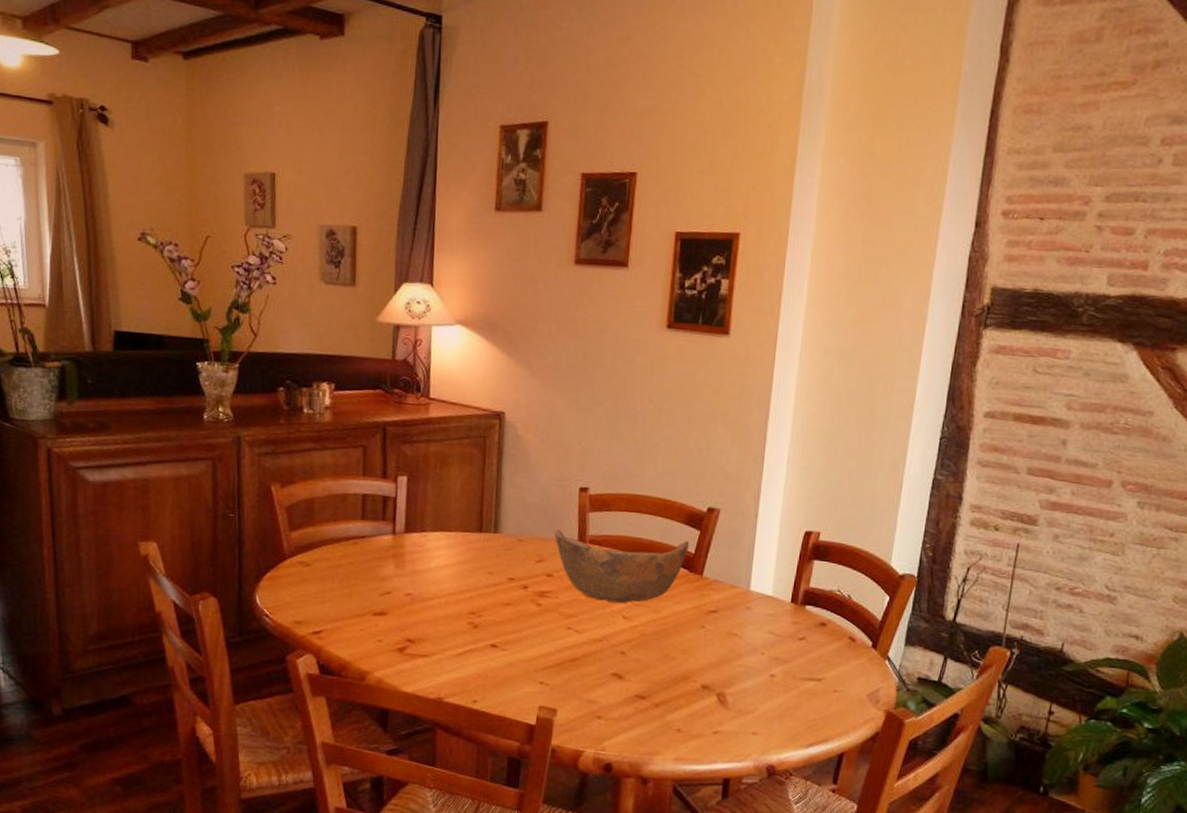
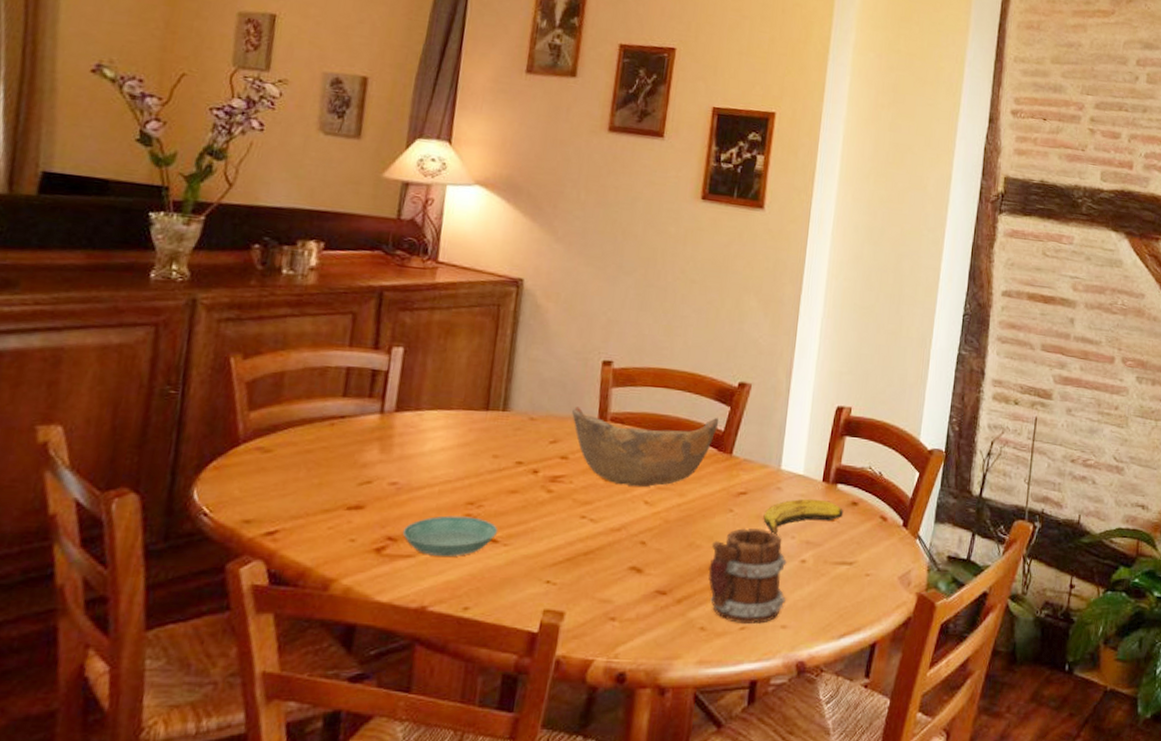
saucer: none [418,623,497,658] -> present [402,515,499,556]
mug: none [682,643,757,730] -> present [708,528,787,625]
banana: none [733,618,812,651] -> present [763,498,843,535]

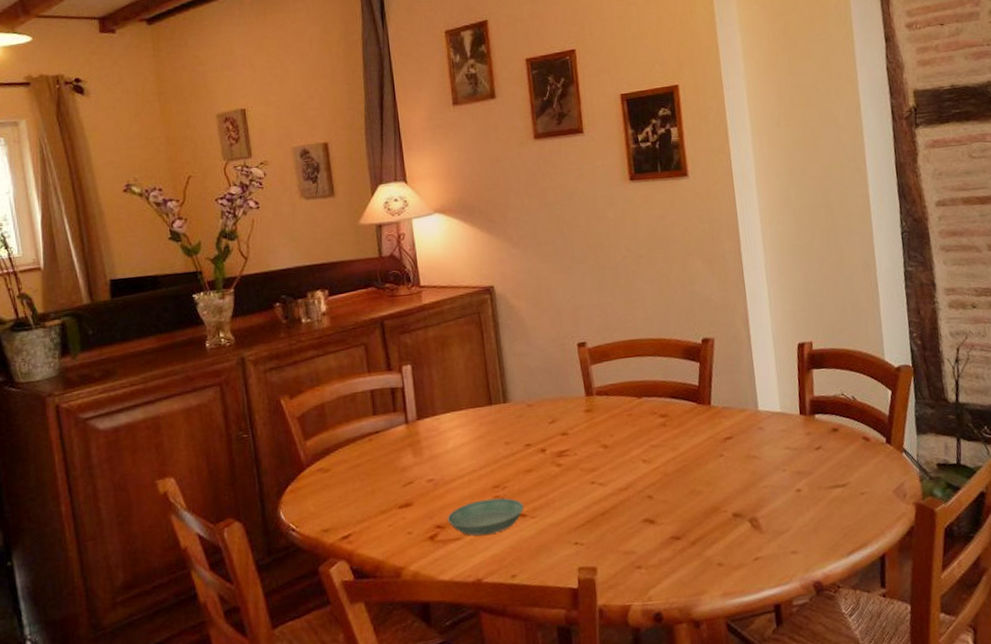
bowl: present [572,406,719,488] -> none [562,375,693,450]
mug: present [708,528,787,625] -> none [710,466,790,556]
banana: present [763,498,843,535] -> none [752,431,826,471]

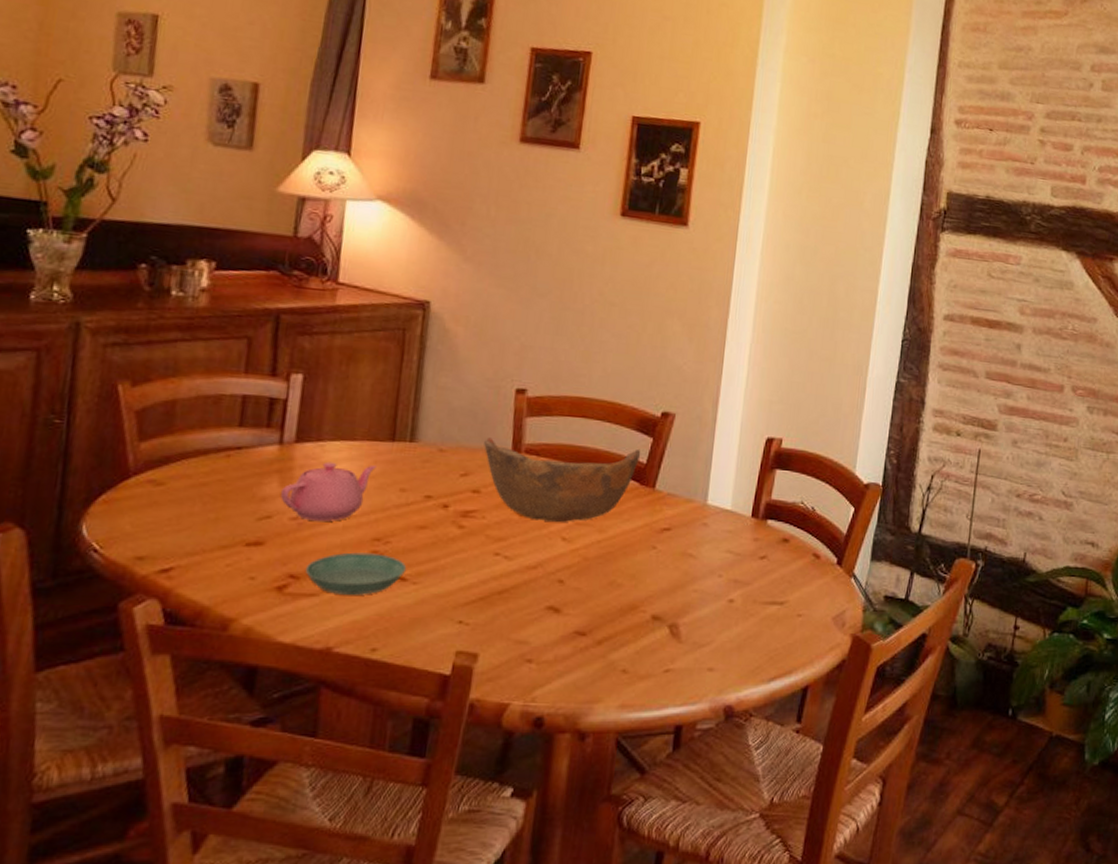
teapot: none [416,428,483,480] -> present [281,461,376,521]
bowl: none [562,375,693,450] -> present [484,437,641,523]

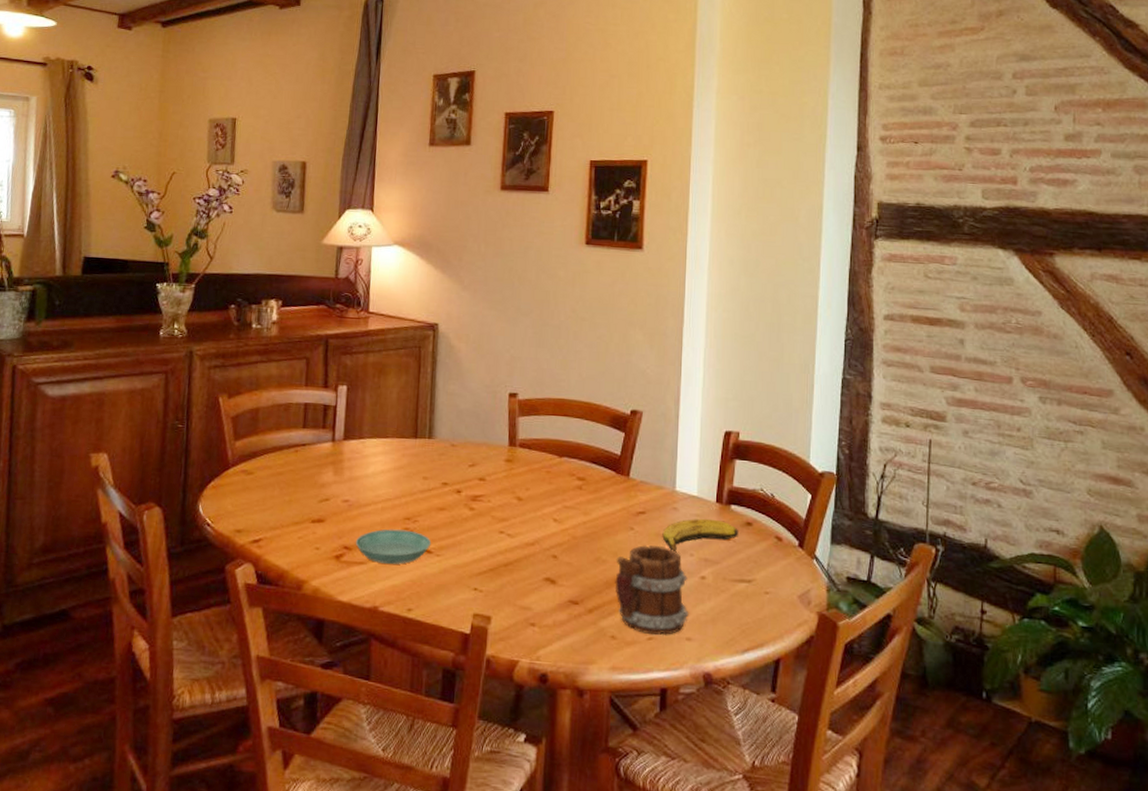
teapot: present [281,461,376,521] -> none [335,455,404,504]
bowl: present [484,437,641,523] -> none [486,434,615,506]
mug: none [630,565,714,667] -> present [615,545,689,636]
banana: none [688,535,774,574] -> present [662,518,738,553]

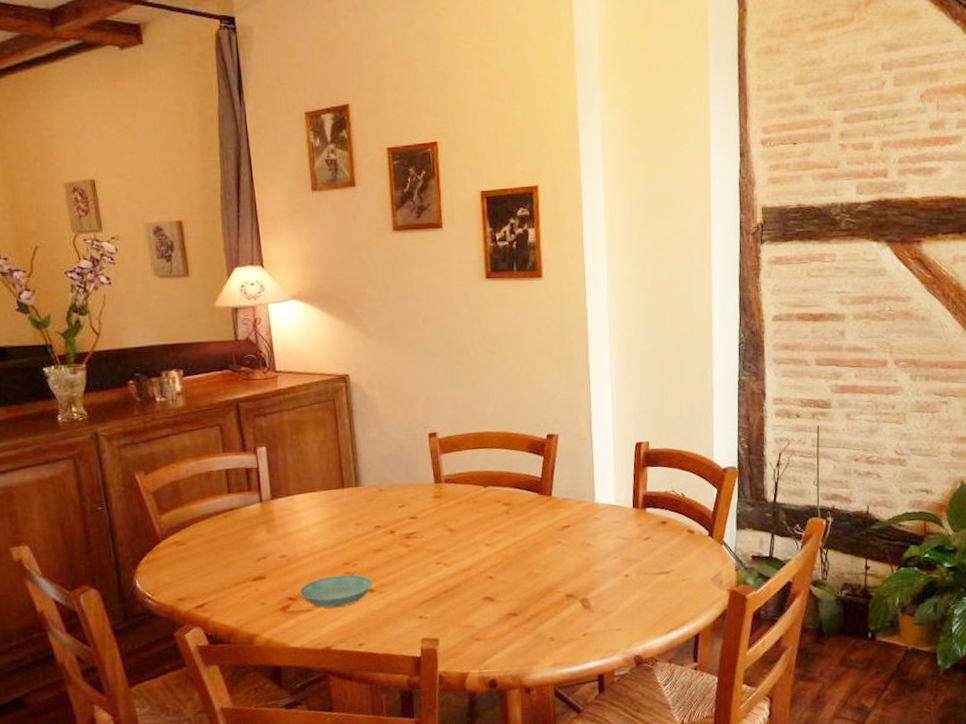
mug: present [615,545,689,636] -> none [547,553,617,632]
banana: present [662,518,738,553] -> none [587,523,655,558]

